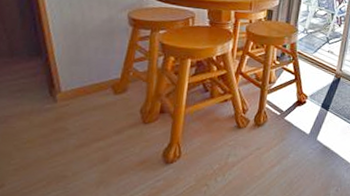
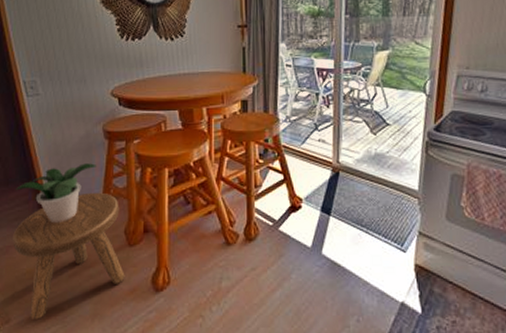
stool: none [13,72,138,185] -> present [13,192,125,319]
potted plant: none [21,45,117,98] -> present [15,163,96,223]

